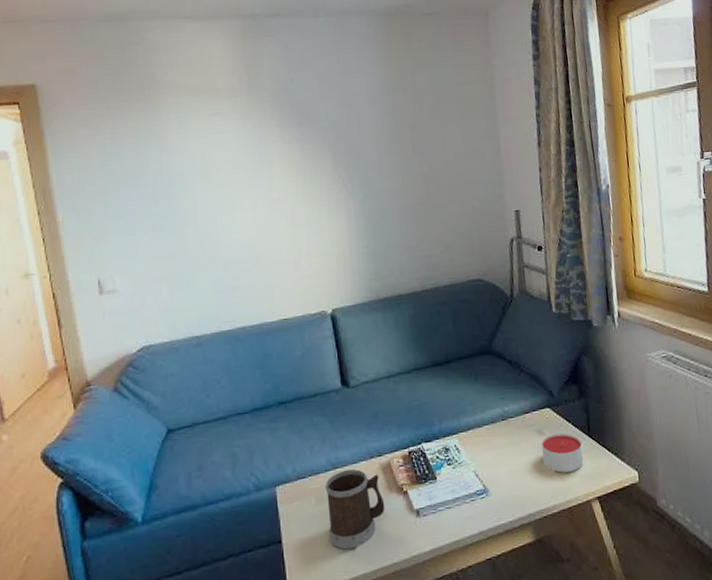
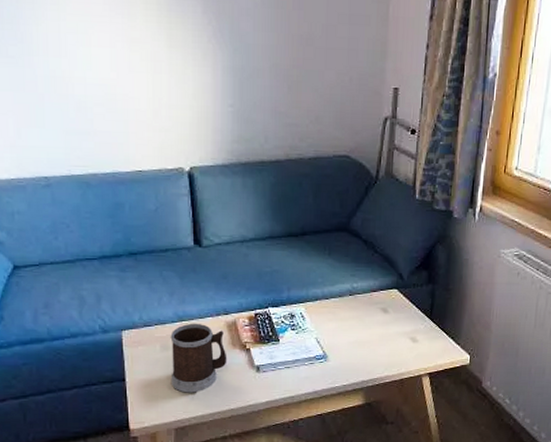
candle: present [541,433,584,473] -> none [383,314,422,348]

